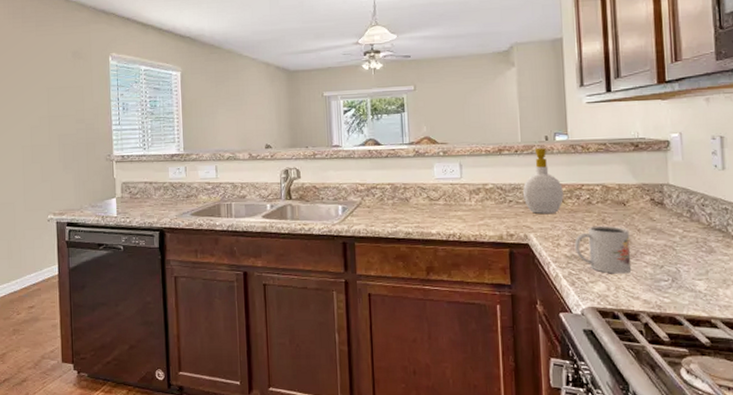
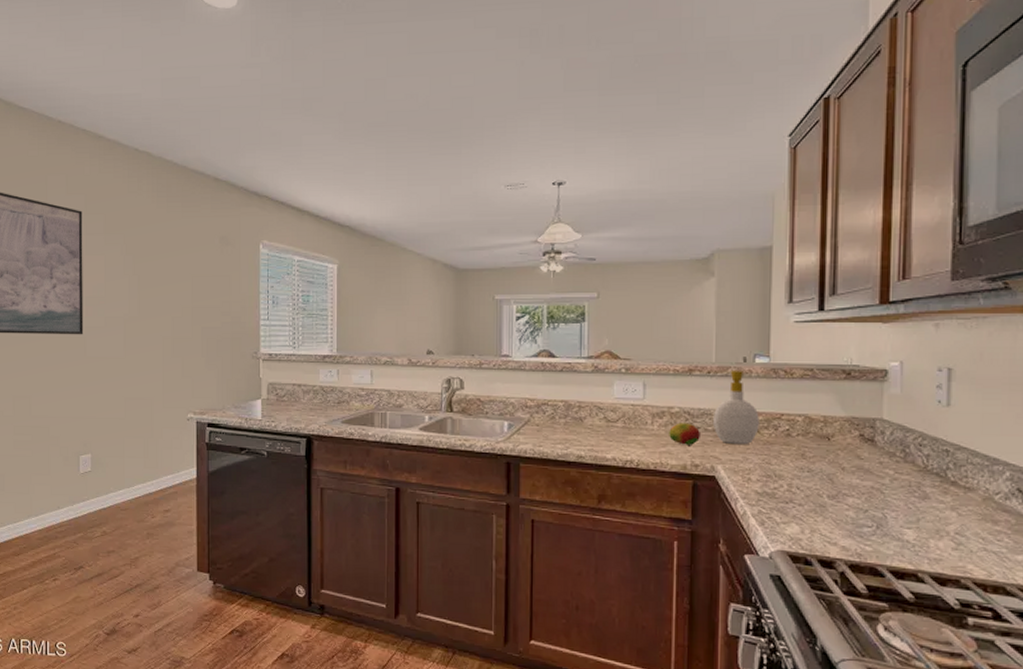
fruit: none [485,197,513,217] -> present [669,422,700,445]
mug: present [574,225,632,274] -> none [767,461,832,516]

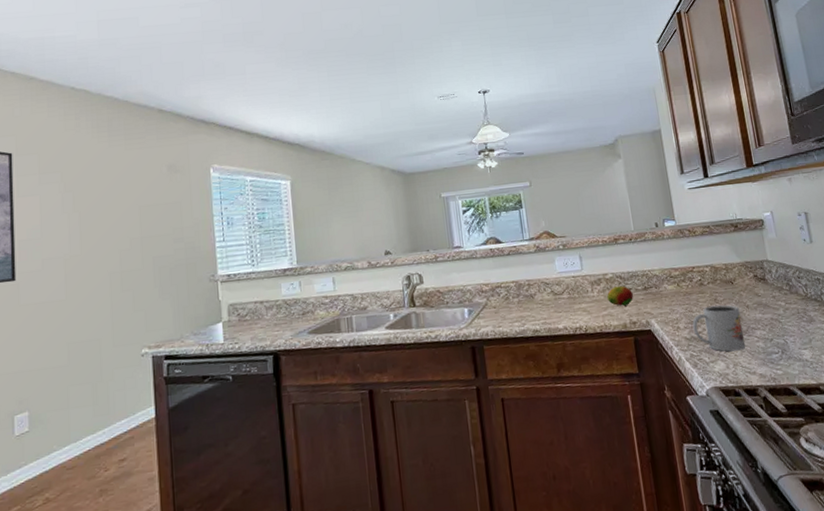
soap bottle: present [712,369,759,445] -> none [640,234,678,299]
mug: none [767,461,832,516] -> present [692,305,746,352]

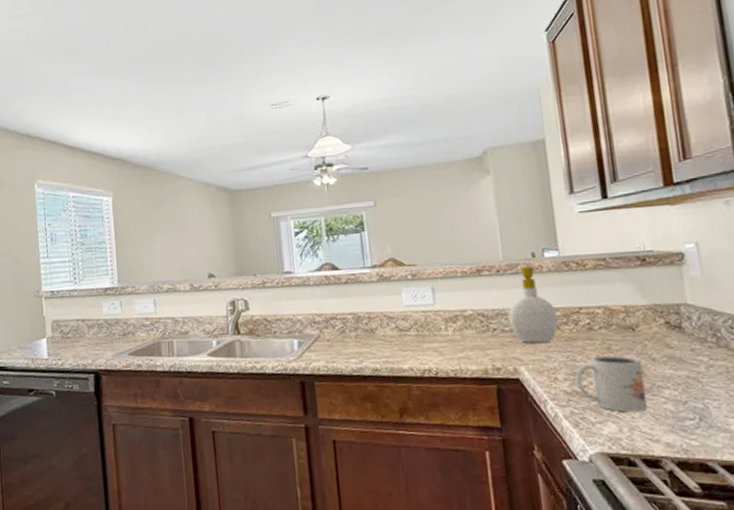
fruit: present [607,285,633,306] -> none [465,325,498,349]
soap bottle: none [640,234,678,299] -> present [508,266,559,344]

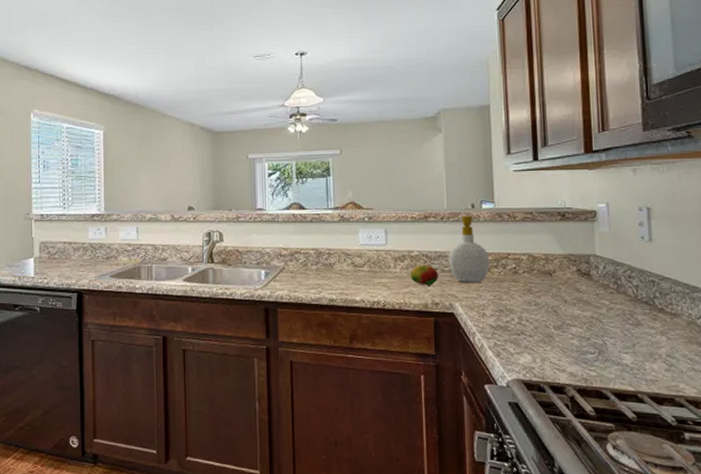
fruit: none [465,325,498,349] -> present [410,265,438,285]
mug: present [574,355,648,413] -> none [500,296,558,346]

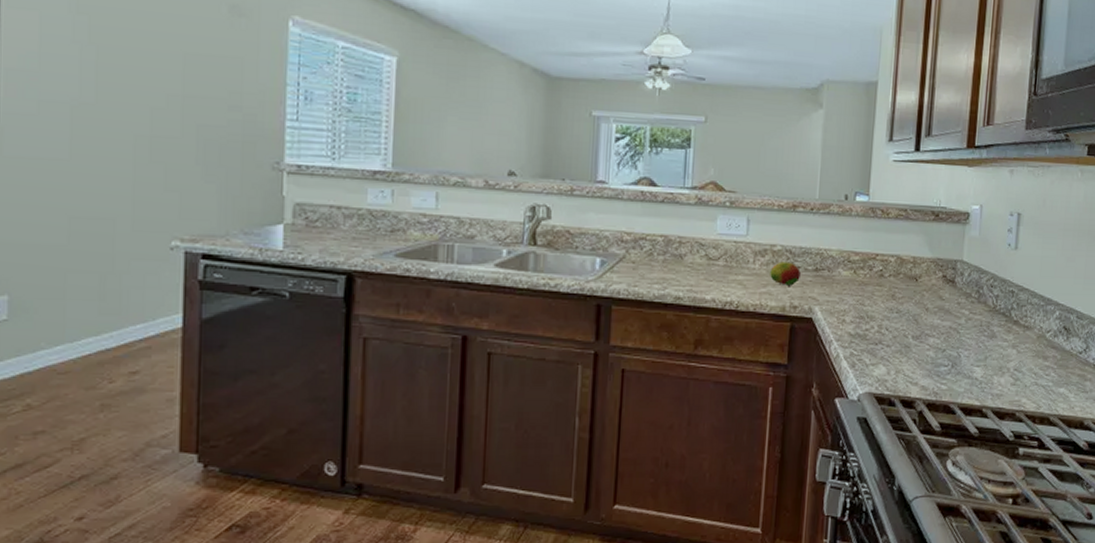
soap bottle: present [448,215,489,283] -> none [812,207,856,286]

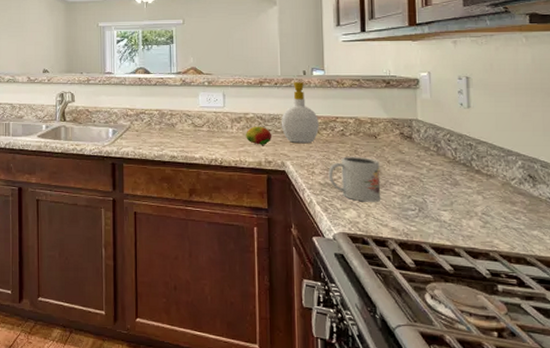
soap bottle: none [812,207,856,286] -> present [281,81,319,144]
mug: none [860,301,918,357] -> present [328,156,381,202]

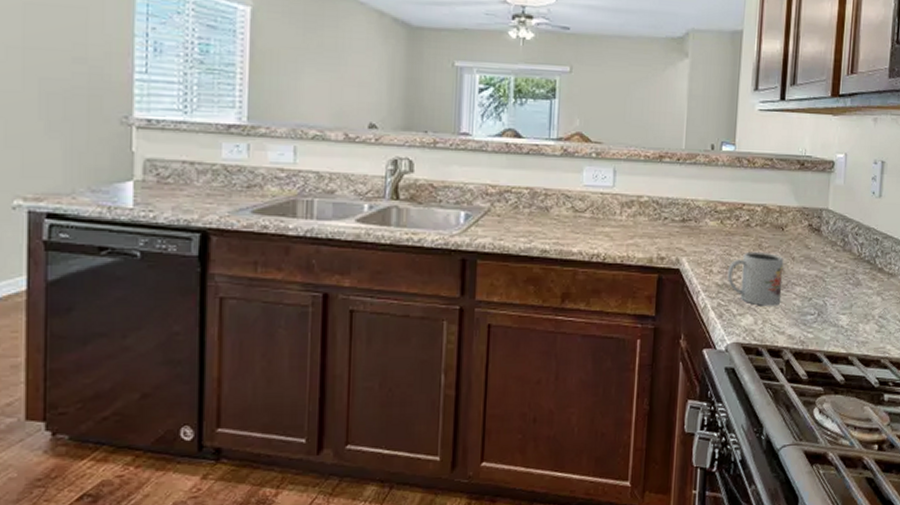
fruit: present [246,126,271,145] -> none [637,213,667,237]
soap bottle: present [281,81,319,144] -> none [679,157,723,236]

